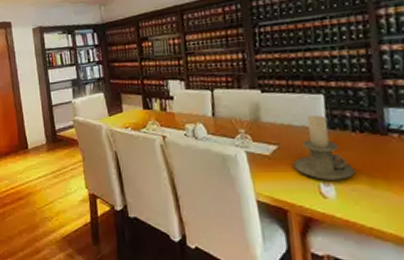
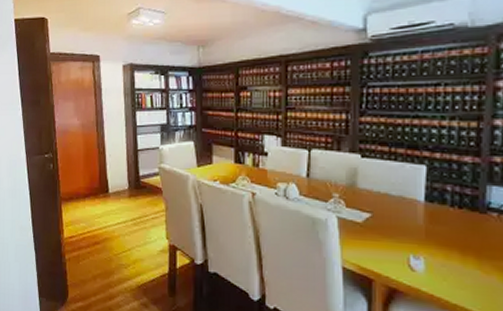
candle holder: present [293,115,356,180] -> none [385,186,448,255]

